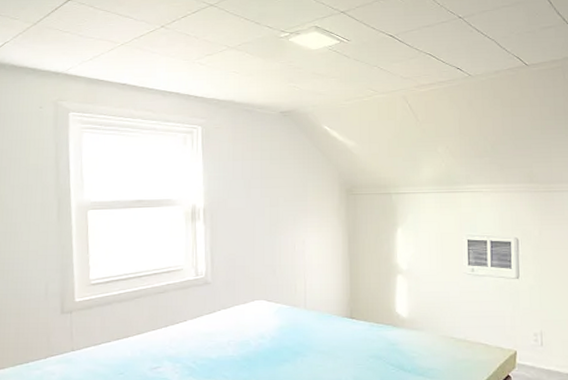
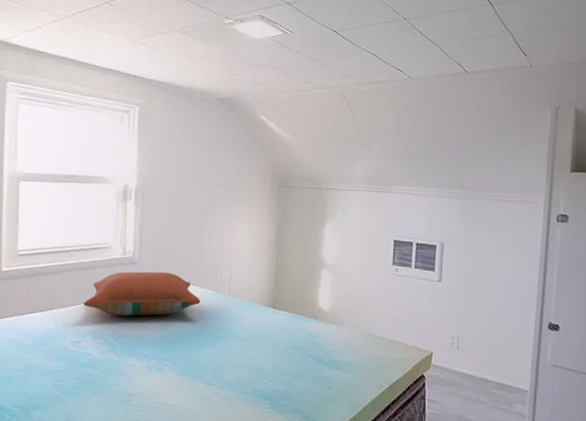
pillow: none [159,291,277,339] -> present [83,271,201,317]

